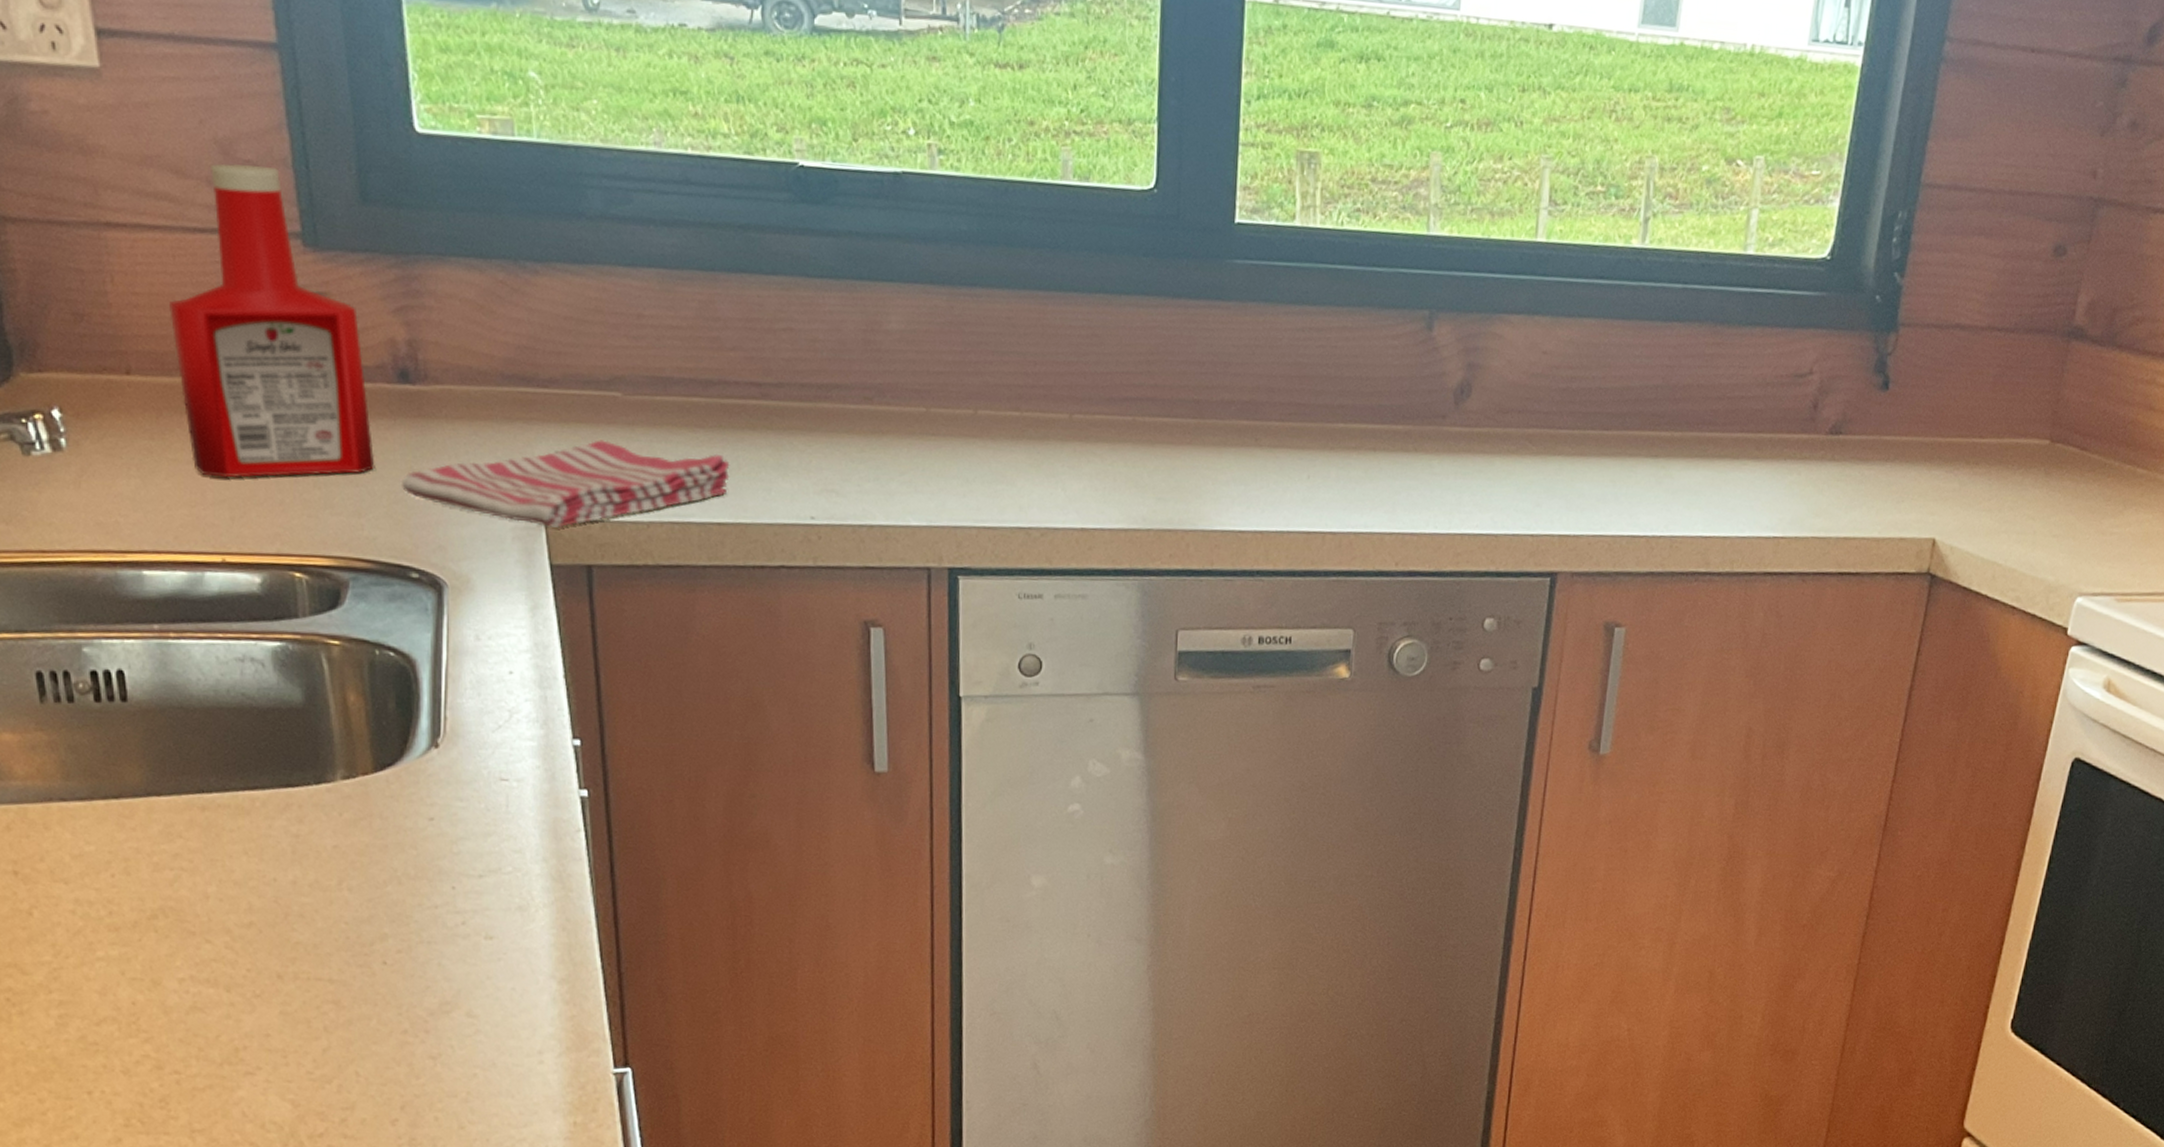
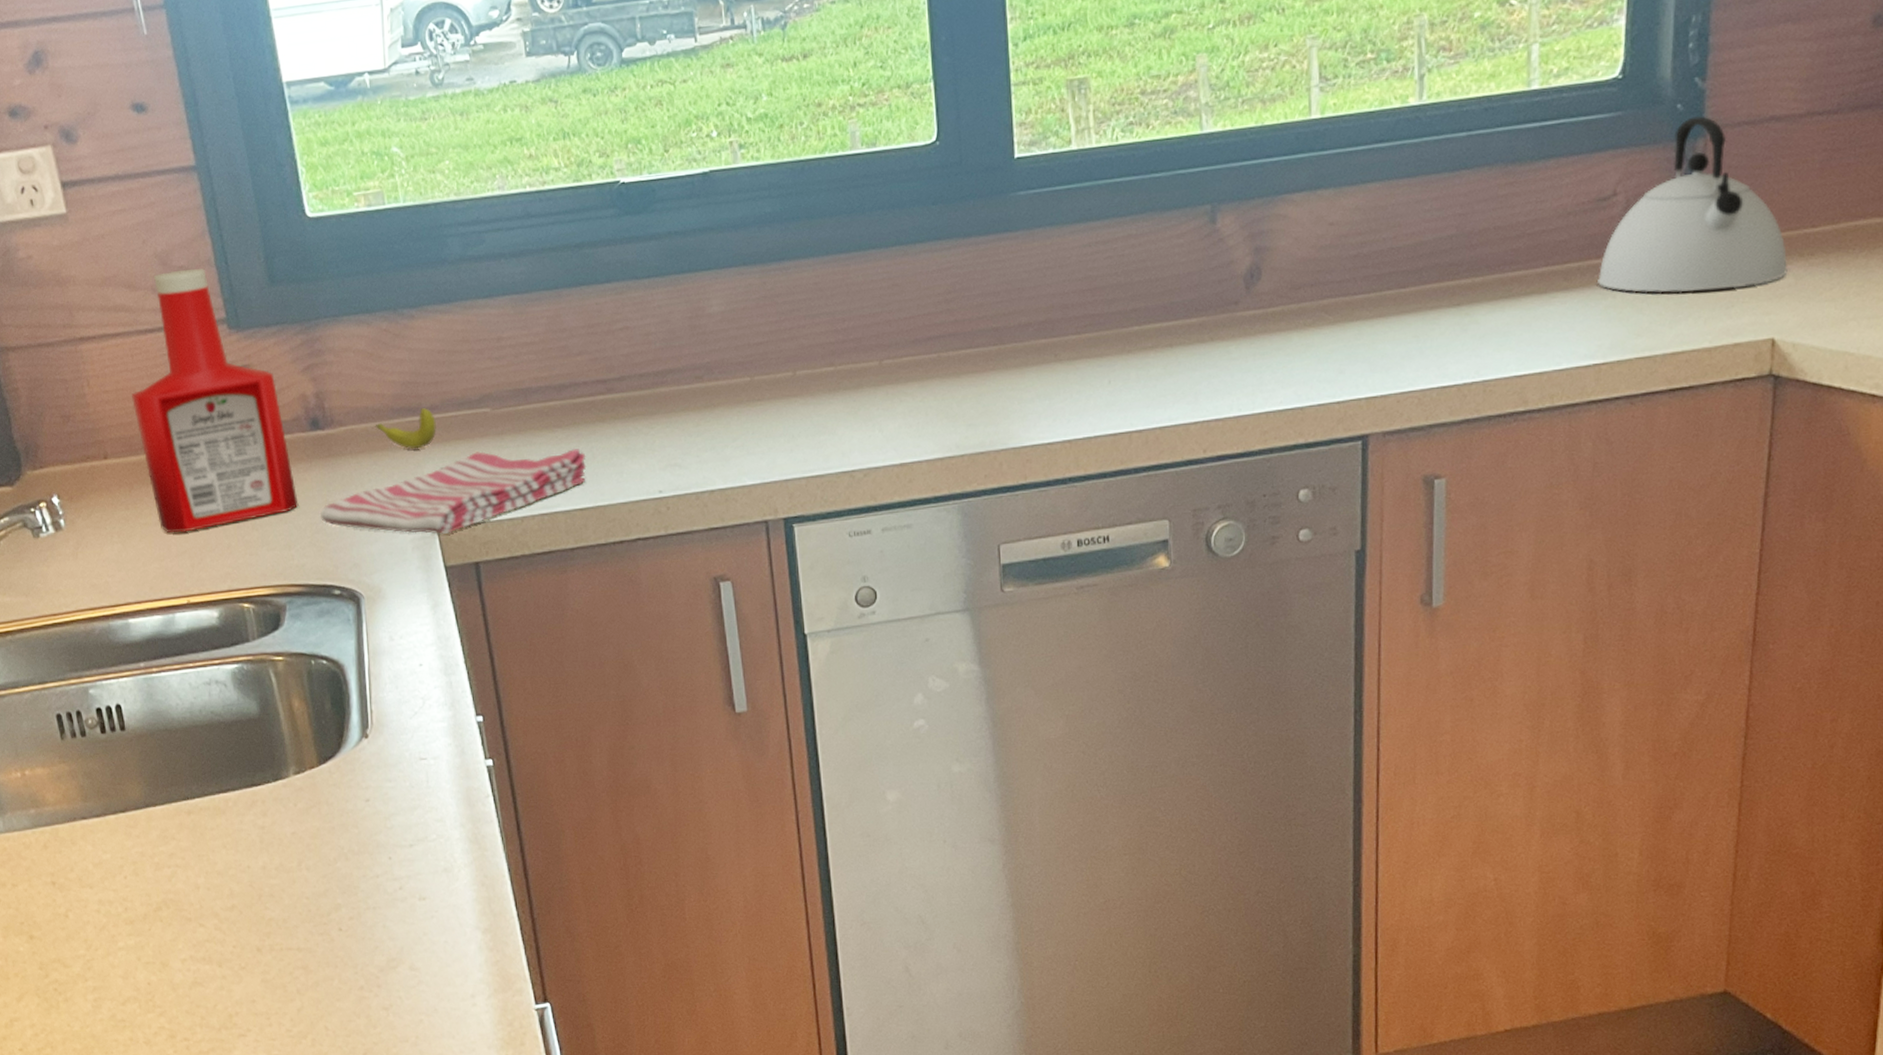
banana: none [478,378,554,426] -> present [375,407,436,449]
kettle: none [1786,310,1955,485] -> present [1598,116,1788,294]

